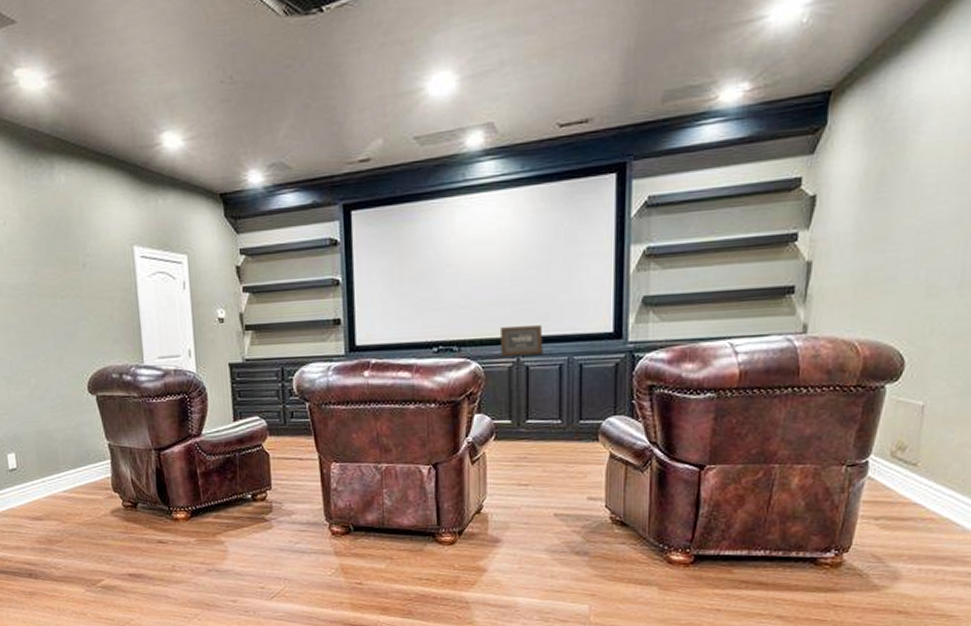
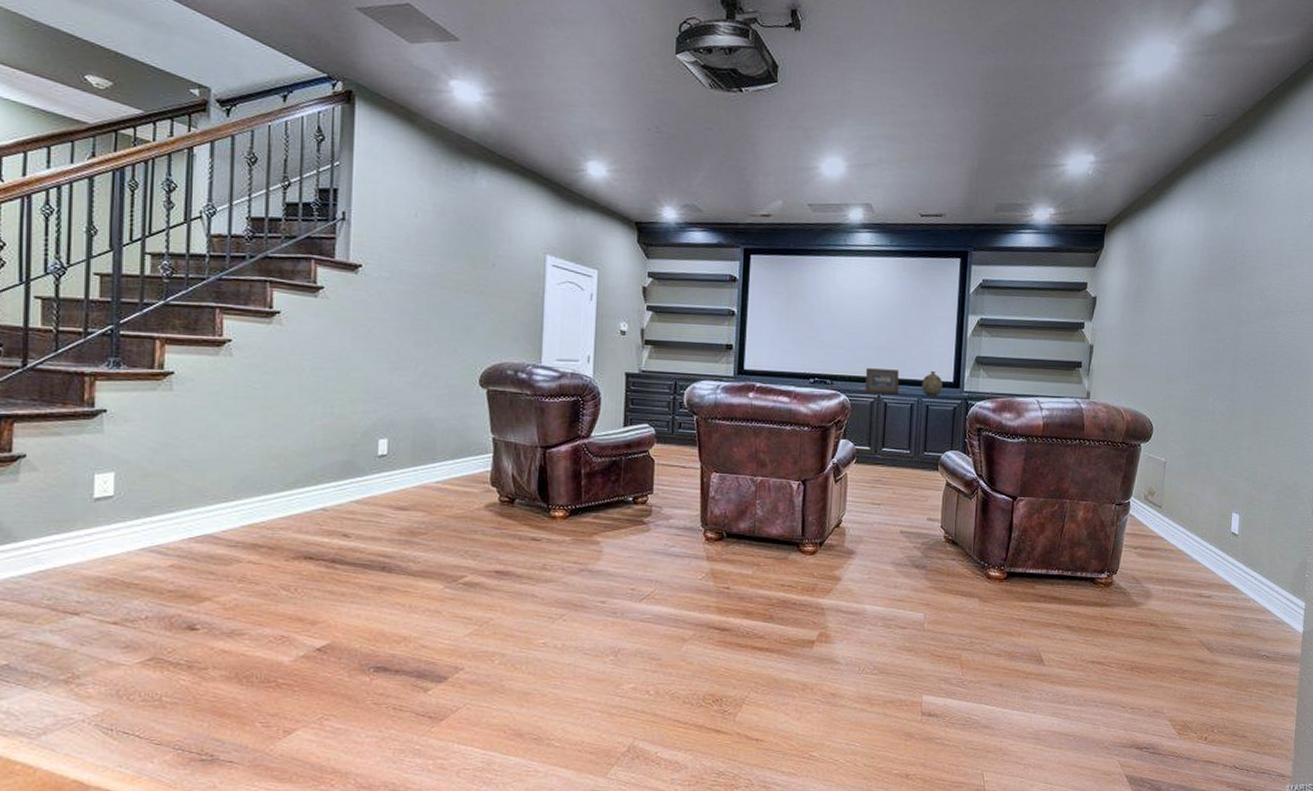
decorative vase: none [572,321,599,353] -> present [922,370,943,397]

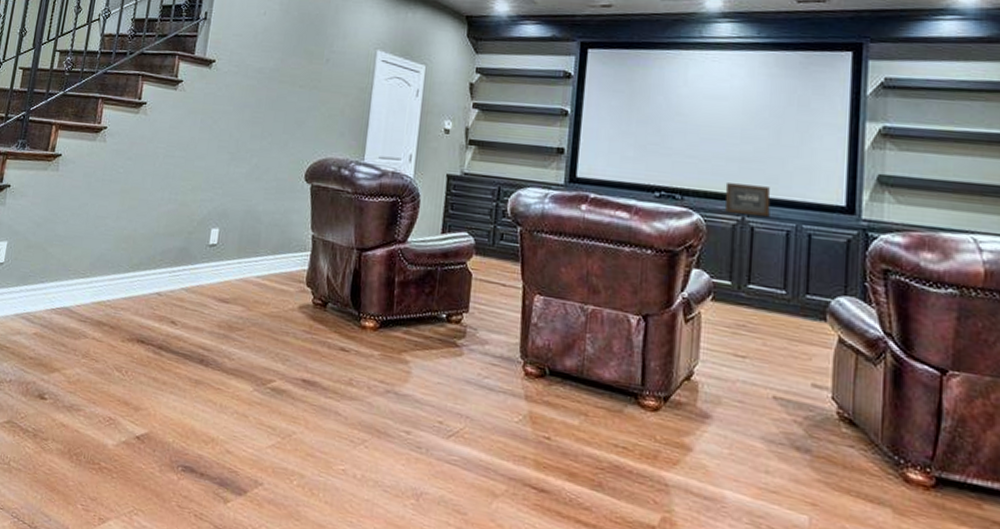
decorative vase: present [922,370,943,397] -> none [802,190,831,224]

